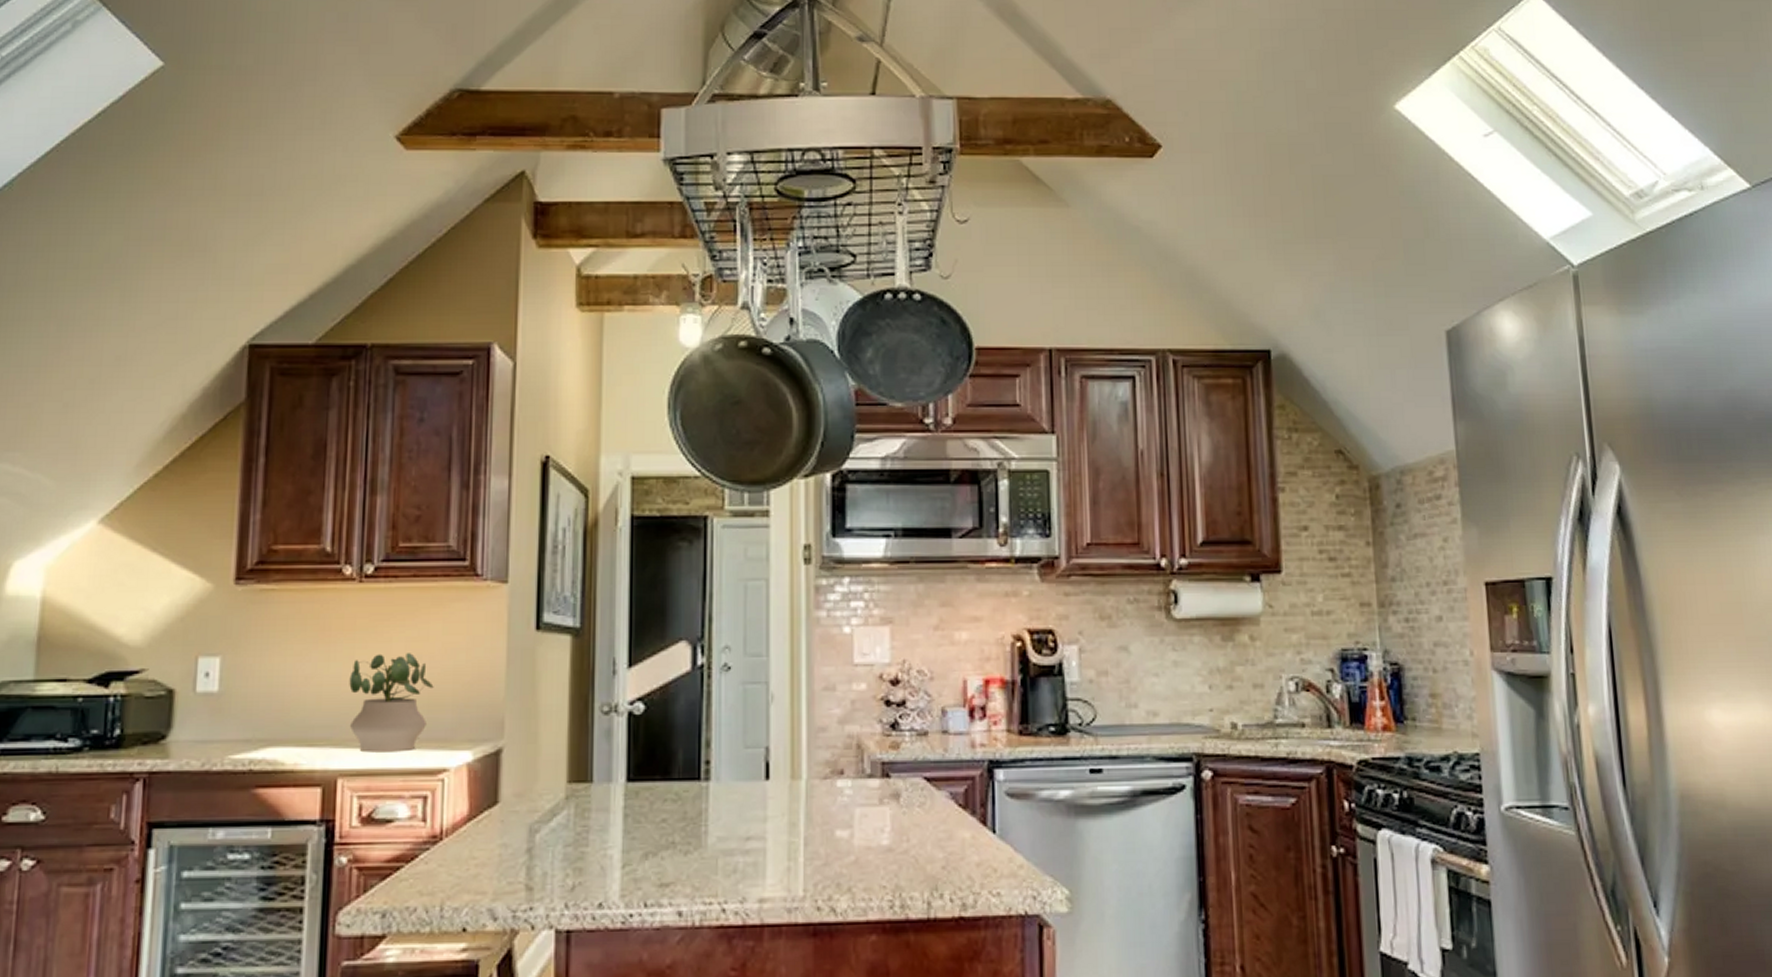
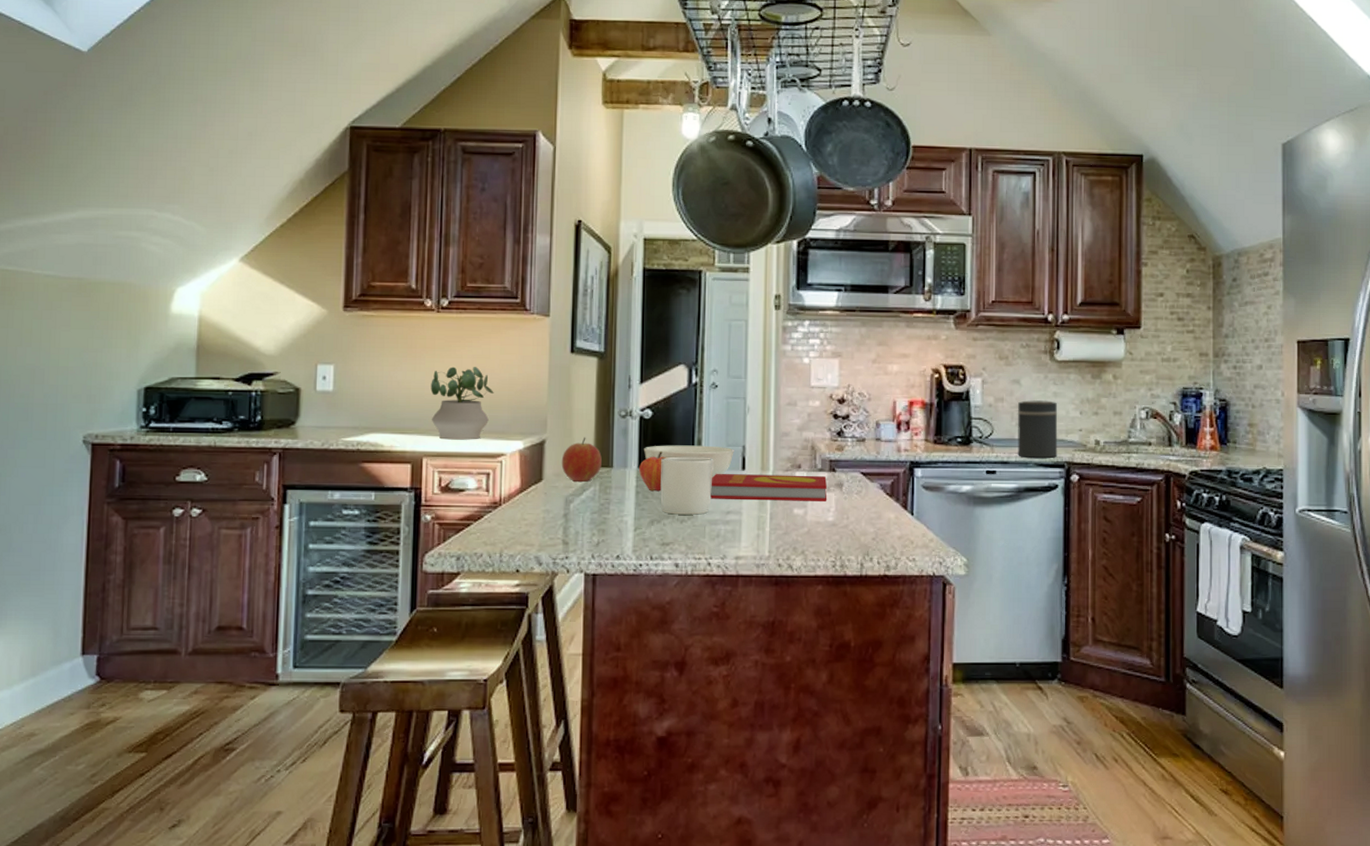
fruit: none [523,742,578,805] -> present [561,437,602,483]
fruit: none [628,759,666,813] -> present [639,452,668,492]
bowl: none [633,748,754,791] -> present [643,445,734,477]
mug: none [657,764,727,844] -> present [660,456,714,515]
book: none [724,783,879,821] -> present [710,473,827,501]
cylinder: none [1126,672,1183,749] -> present [1017,400,1058,458]

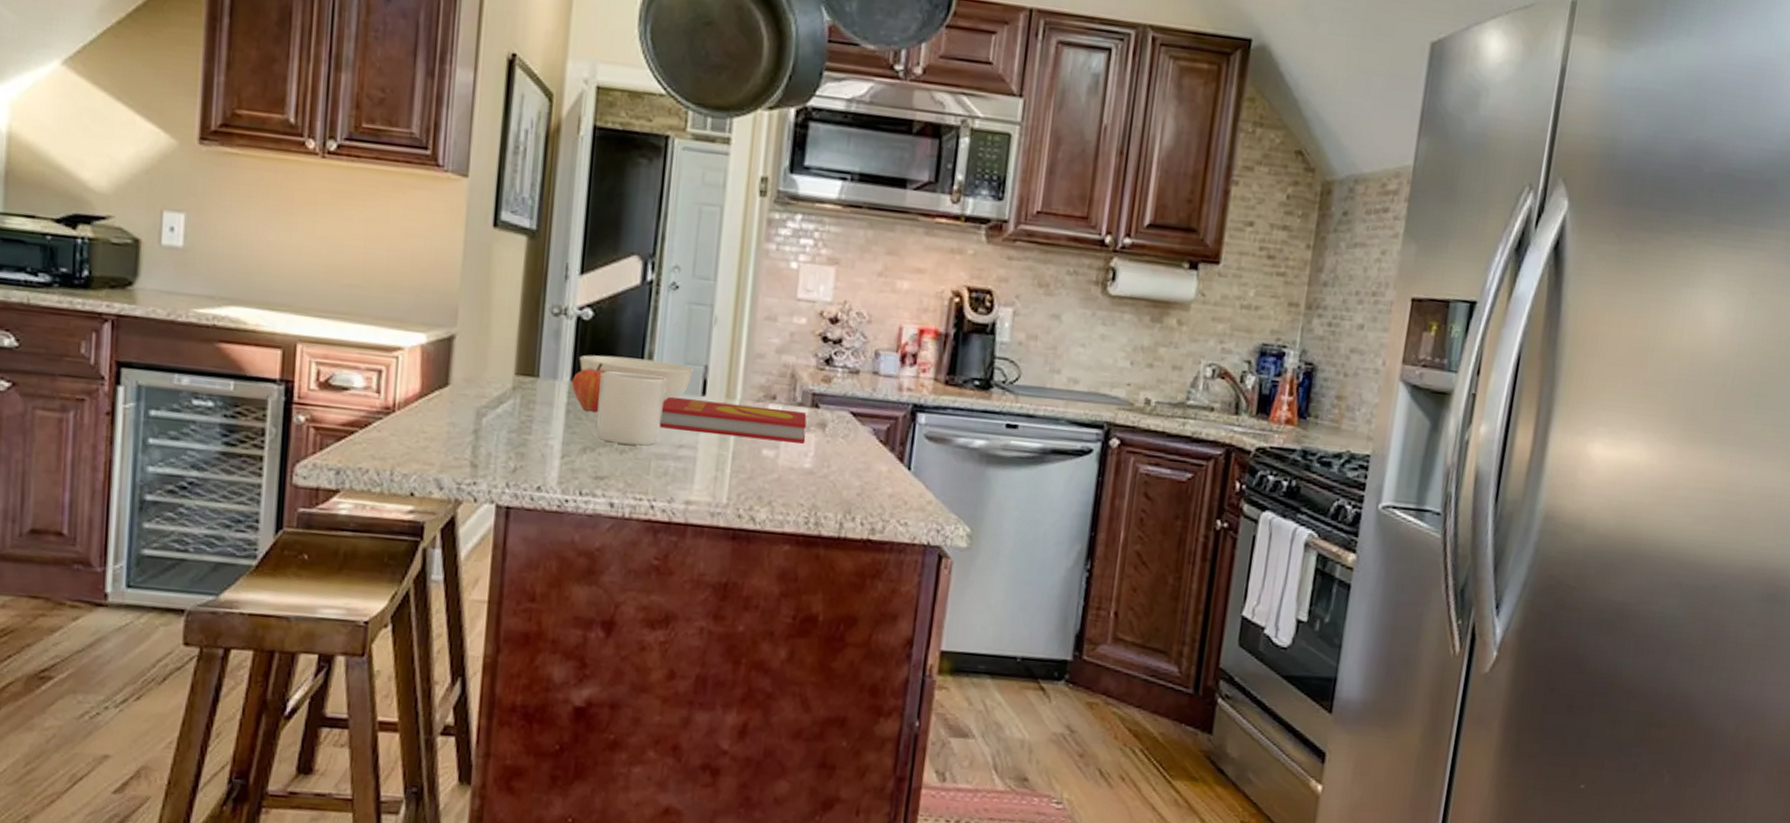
potted plant: present [430,367,494,440] -> none [310,230,392,327]
fruit: present [561,437,602,483] -> none [473,336,526,393]
cylinder: present [1017,400,1058,458] -> none [1047,341,1104,416]

